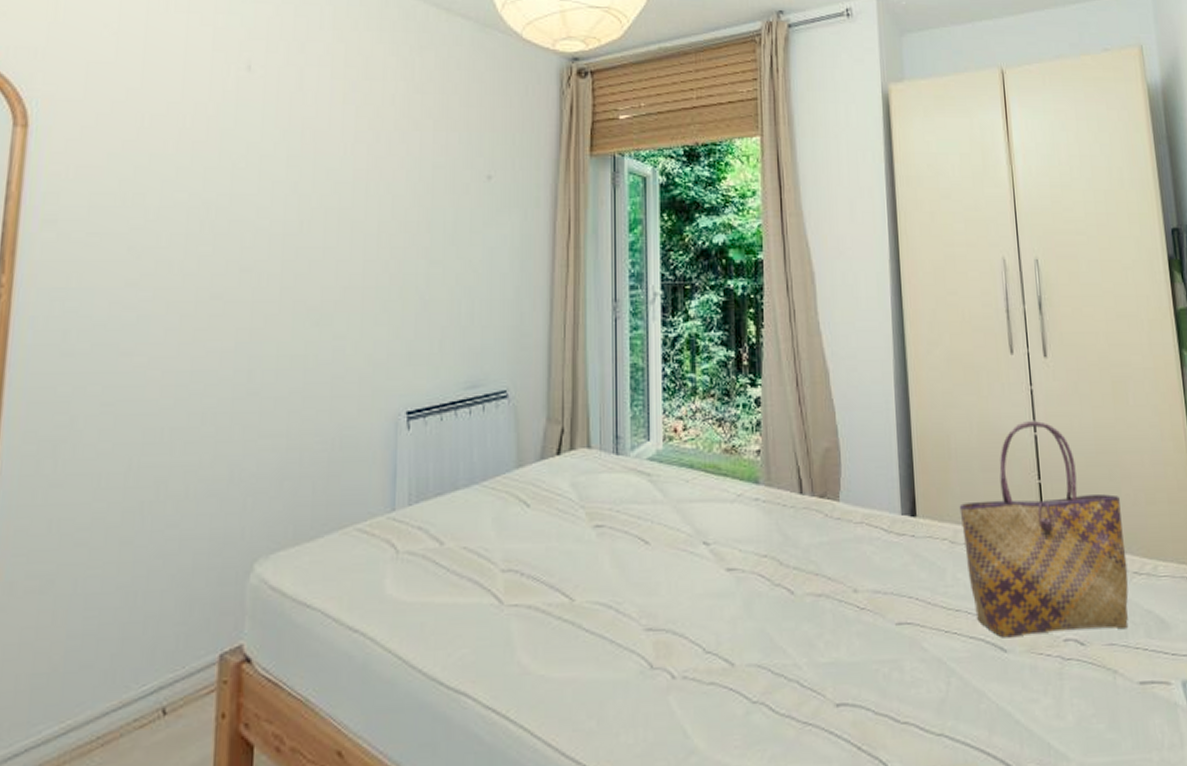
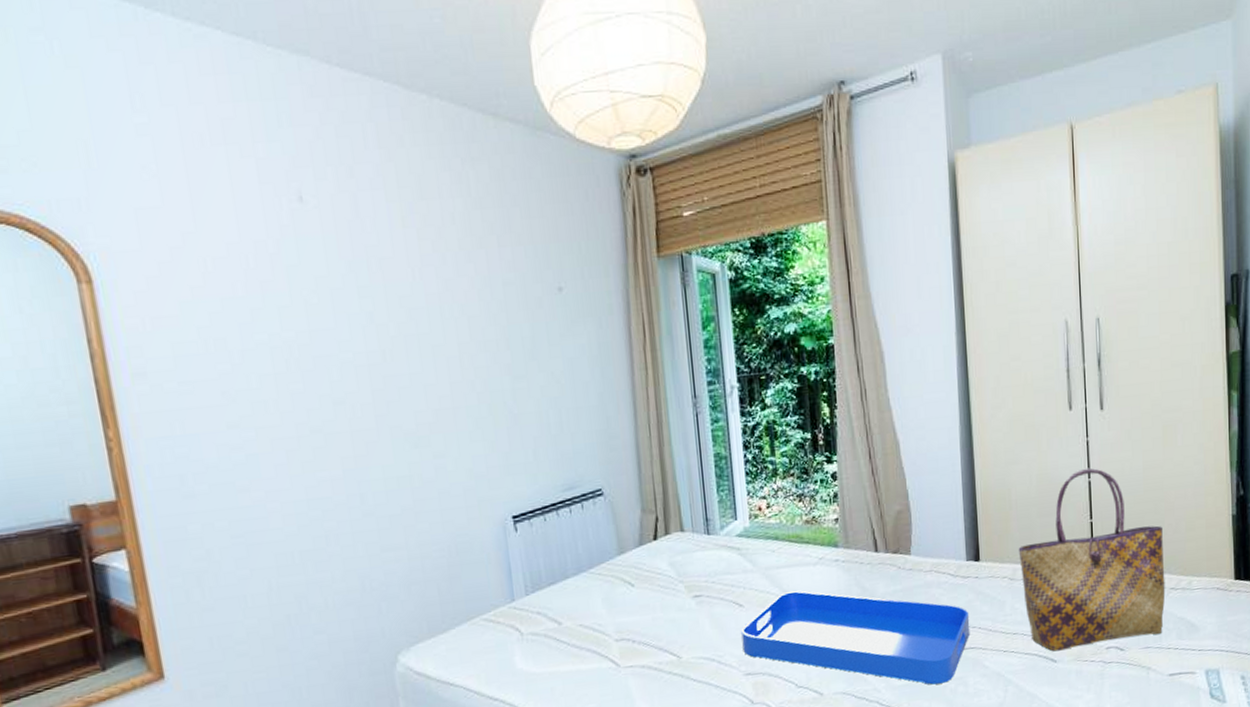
serving tray: none [645,531,906,666] -> present [741,590,971,685]

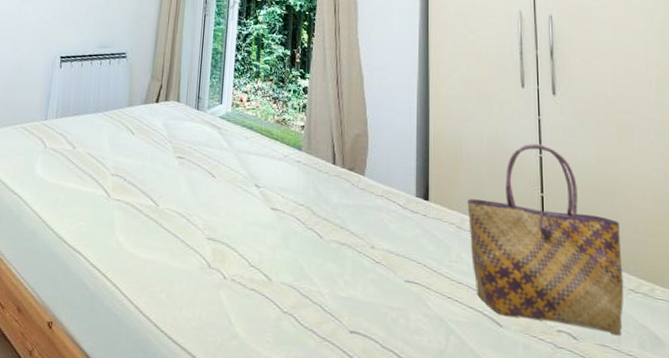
serving tray: present [741,590,971,685] -> none [209,176,415,310]

